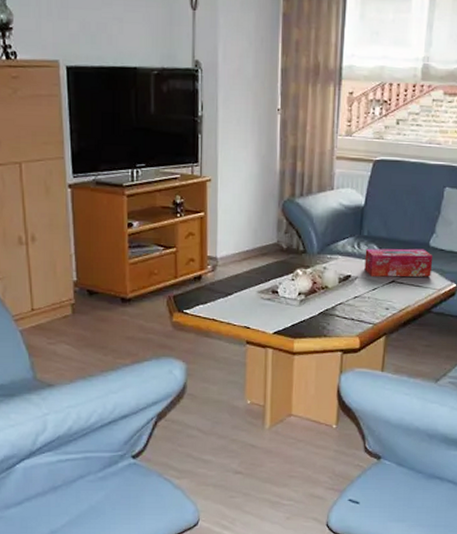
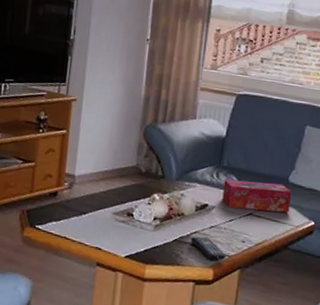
remote control: none [336,307,372,329] -> present [191,236,227,261]

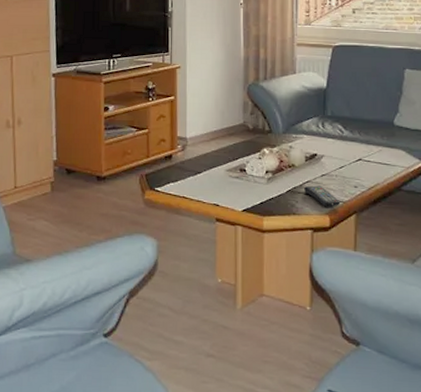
tissue box: present [222,179,292,213] -> none [330,127,399,156]

